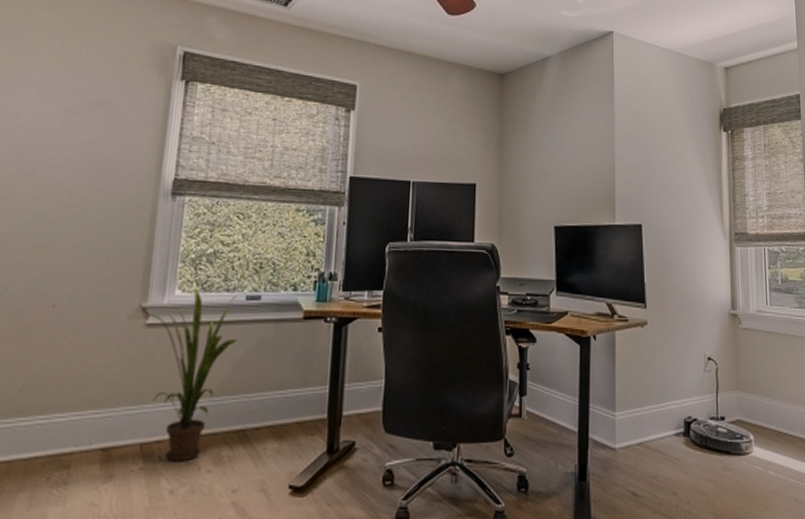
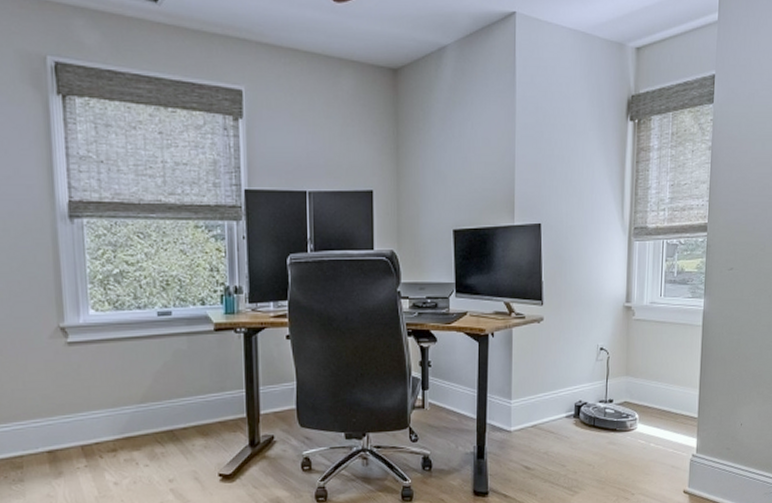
house plant: present [146,289,237,462] -> none [65,308,155,460]

